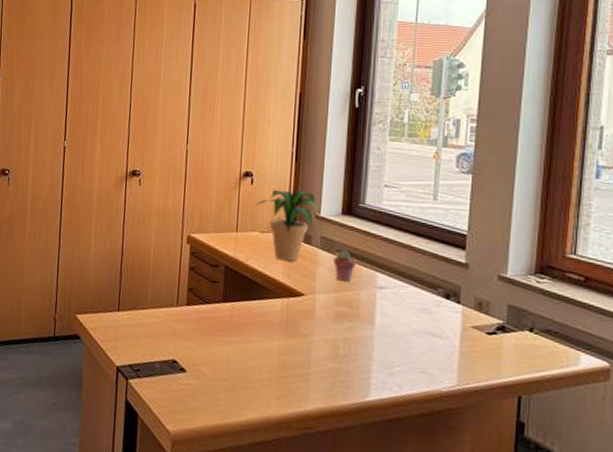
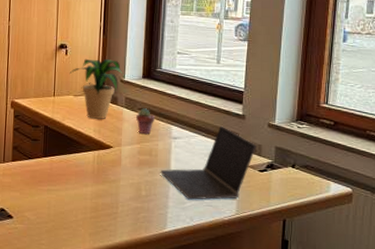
laptop computer: none [362,275,483,367] -> present [160,125,256,200]

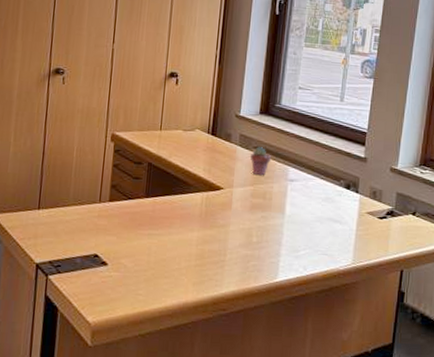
potted plant: present [69,58,125,119] -> none [179,89,241,157]
laptop computer: present [160,125,256,200] -> none [273,168,377,248]

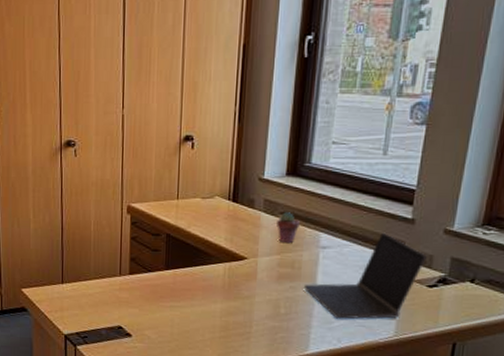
laptop computer: none [273,168,377,248] -> present [303,232,427,319]

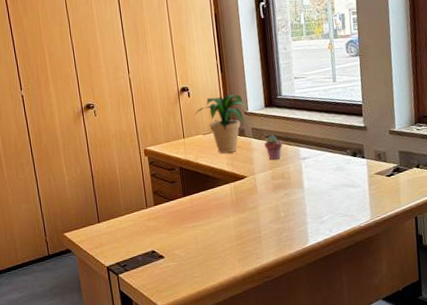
potted plant: none [196,153,265,226] -> present [194,94,248,153]
laptop computer: present [303,232,427,319] -> none [294,140,381,214]

